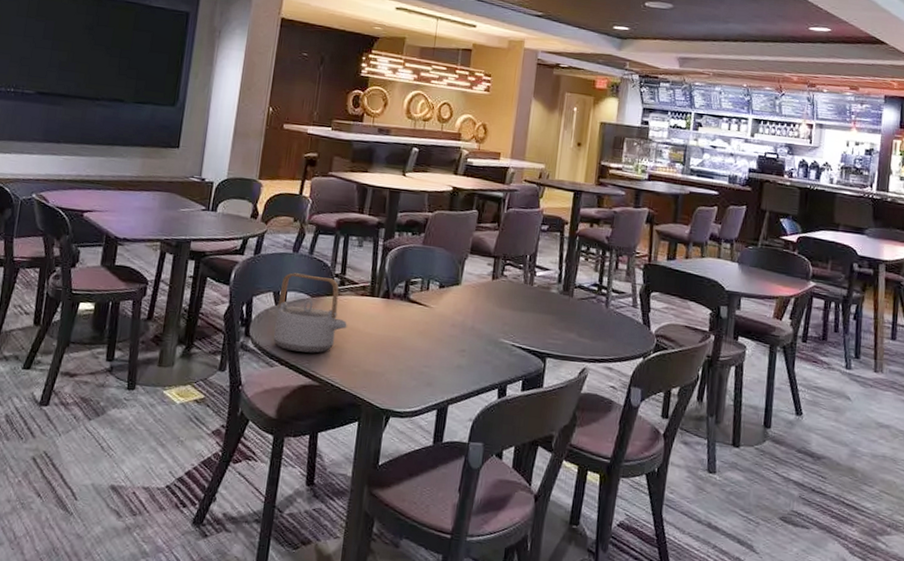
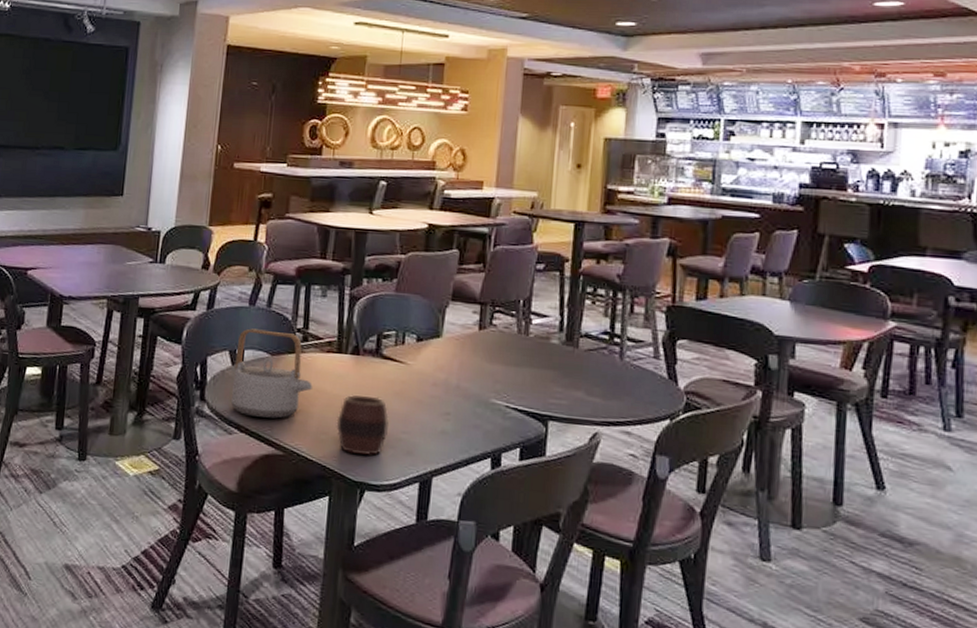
cup: none [366,333,413,387] -> present [336,394,389,456]

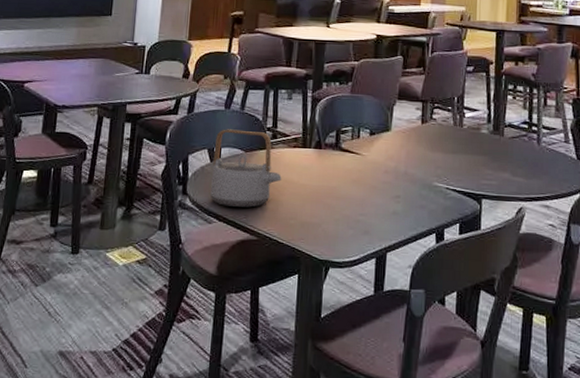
cup: present [336,394,389,456] -> none [303,183,348,236]

